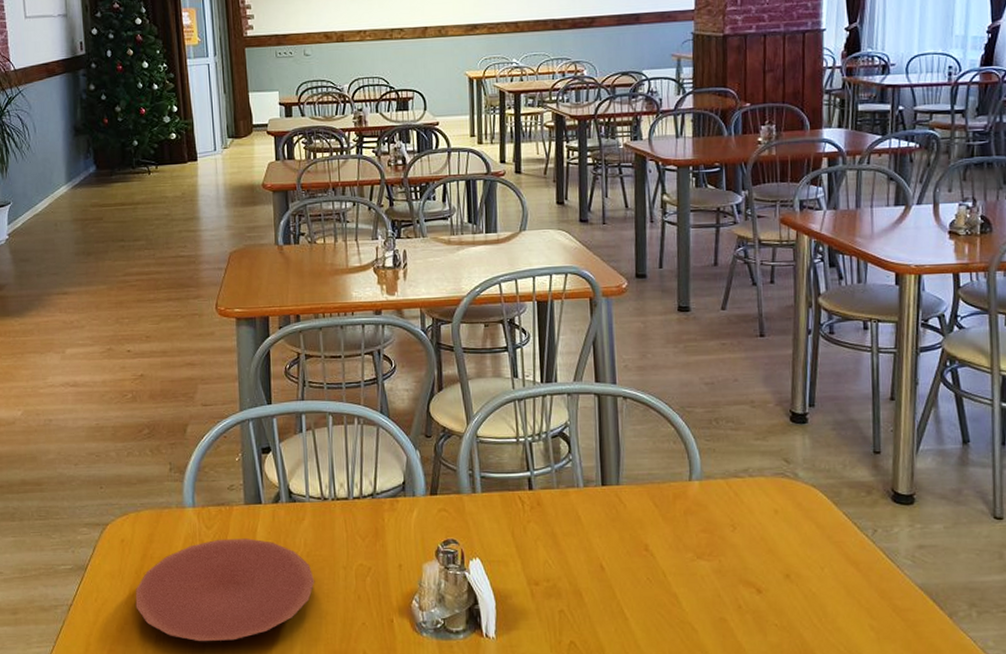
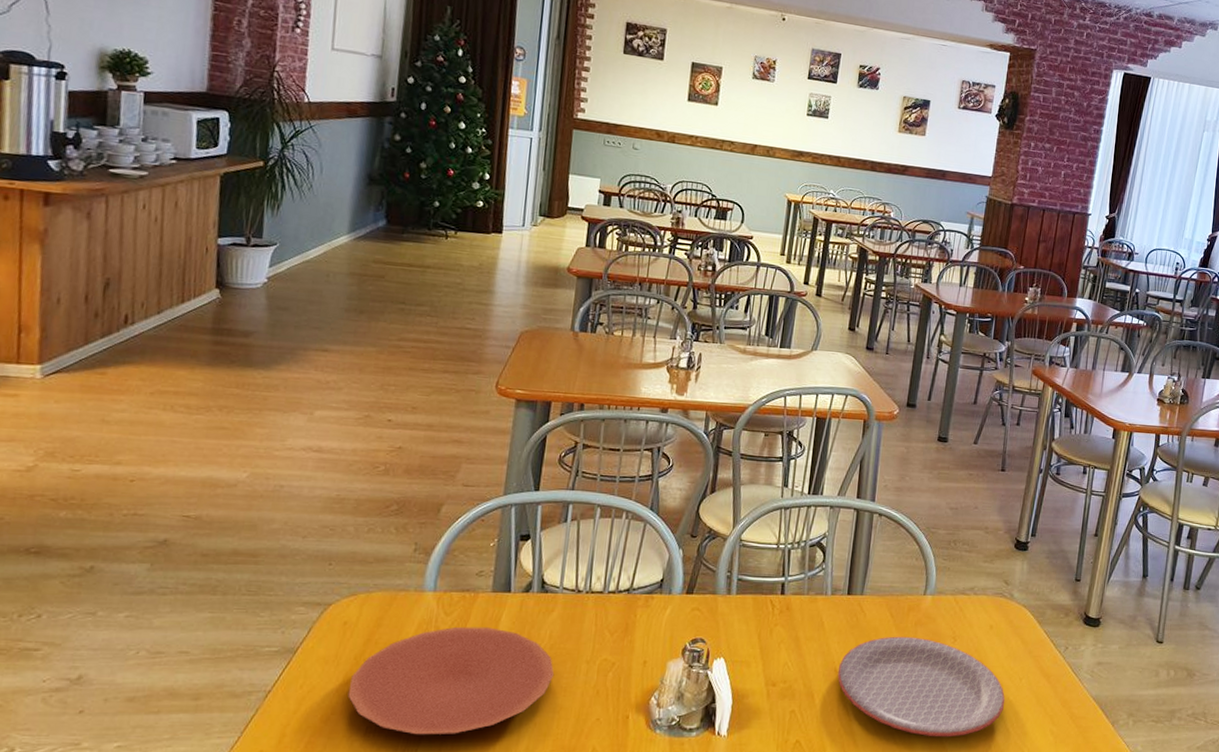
plate: none [604,527,807,635] -> present [837,636,1005,737]

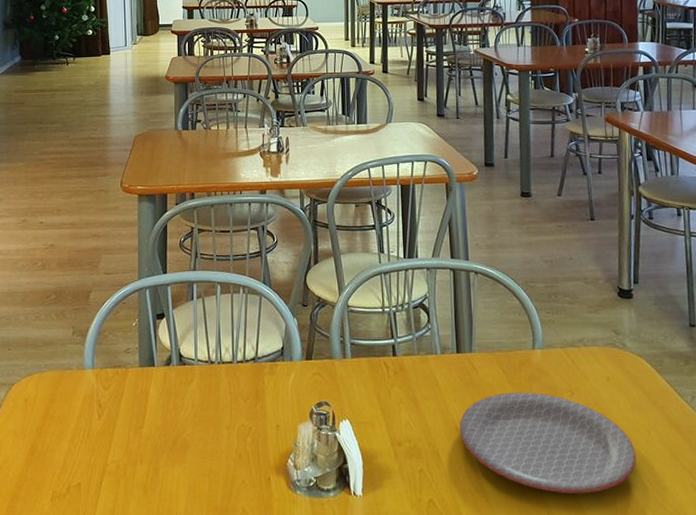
plate: present [348,626,555,735] -> none [35,399,201,499]

